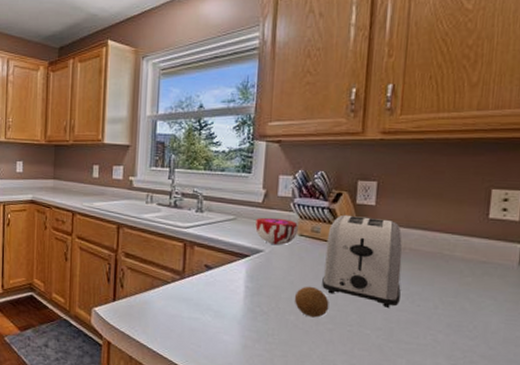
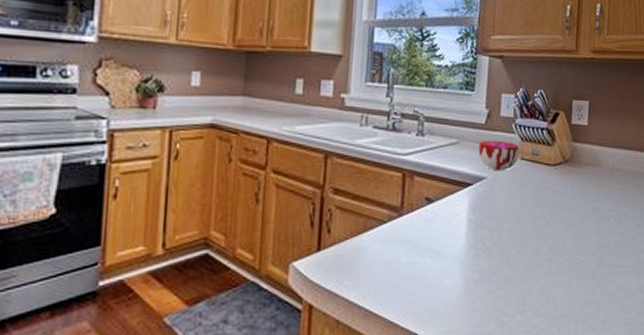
fruit: present [294,286,329,318] -> none [515,214,549,249]
toaster: present [322,214,402,308] -> none [542,135,610,231]

